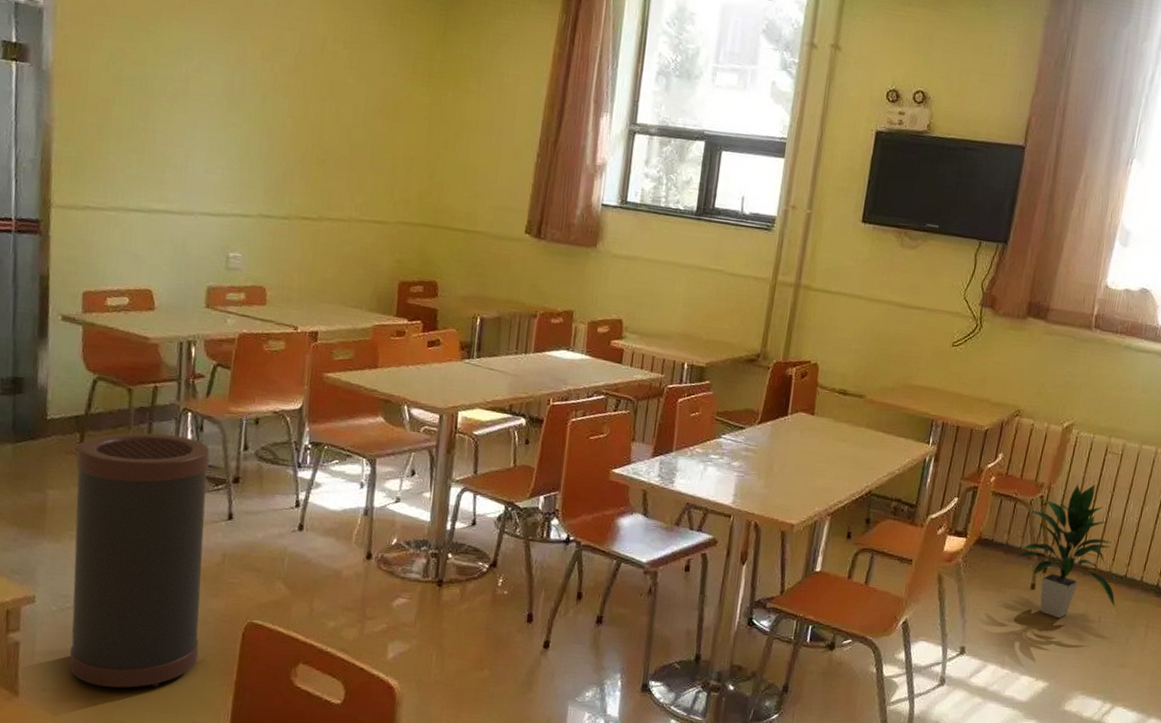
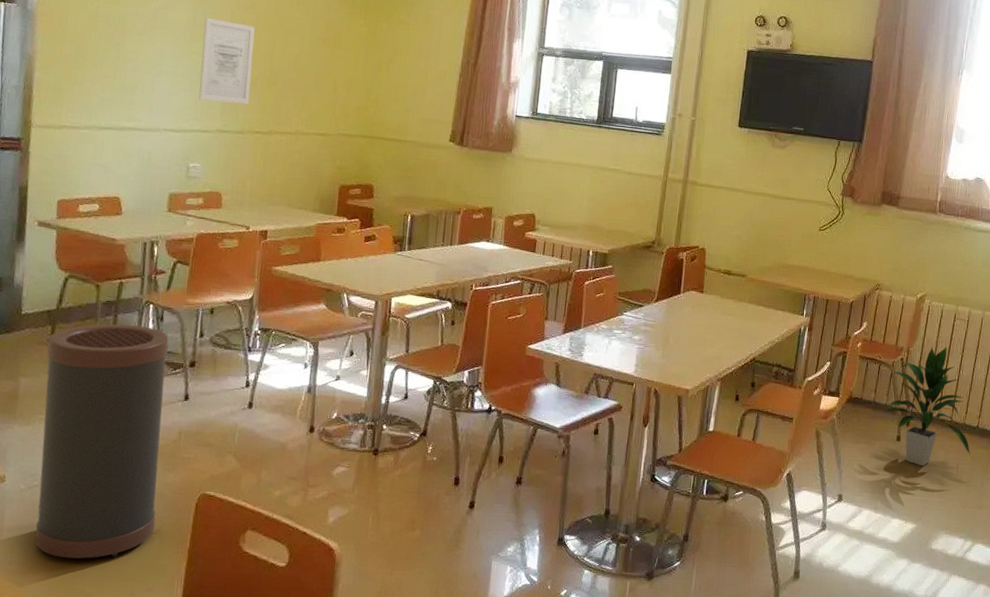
wall art: none [238,83,301,186] -> present [199,18,255,105]

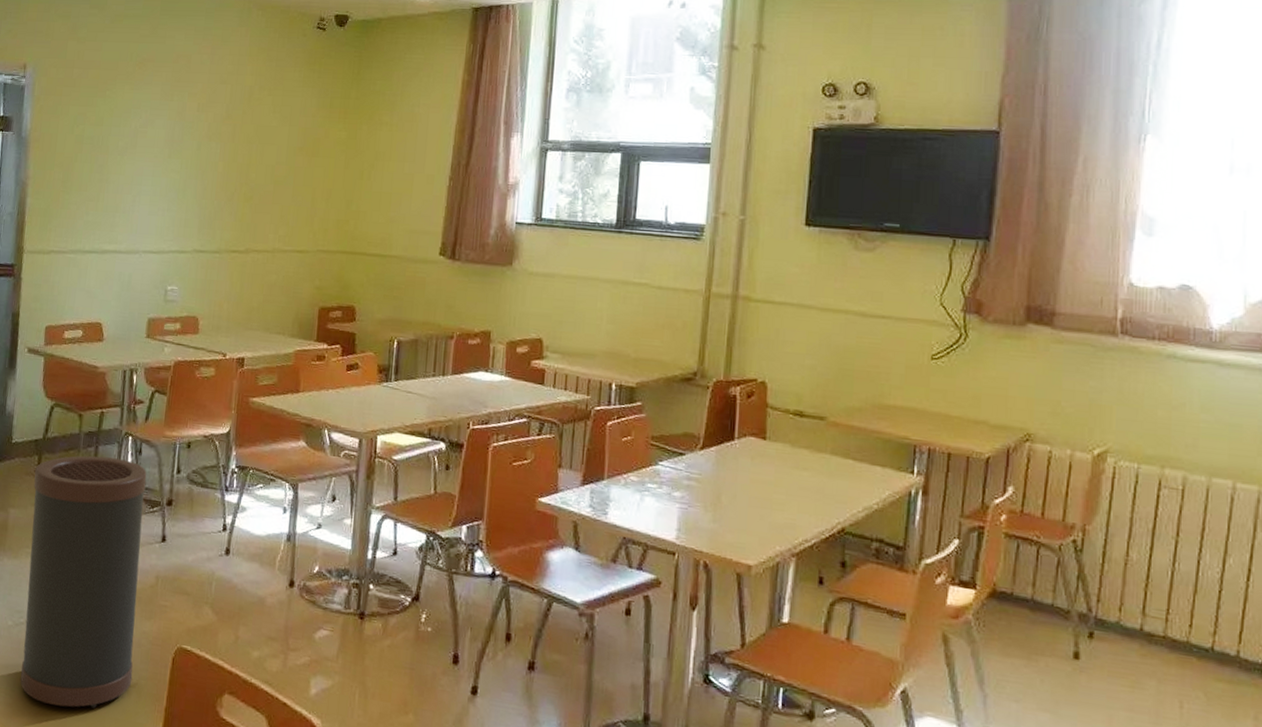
wall art: present [199,18,255,105] -> none [176,133,231,222]
indoor plant: present [881,347,970,467] -> none [1045,525,1202,700]

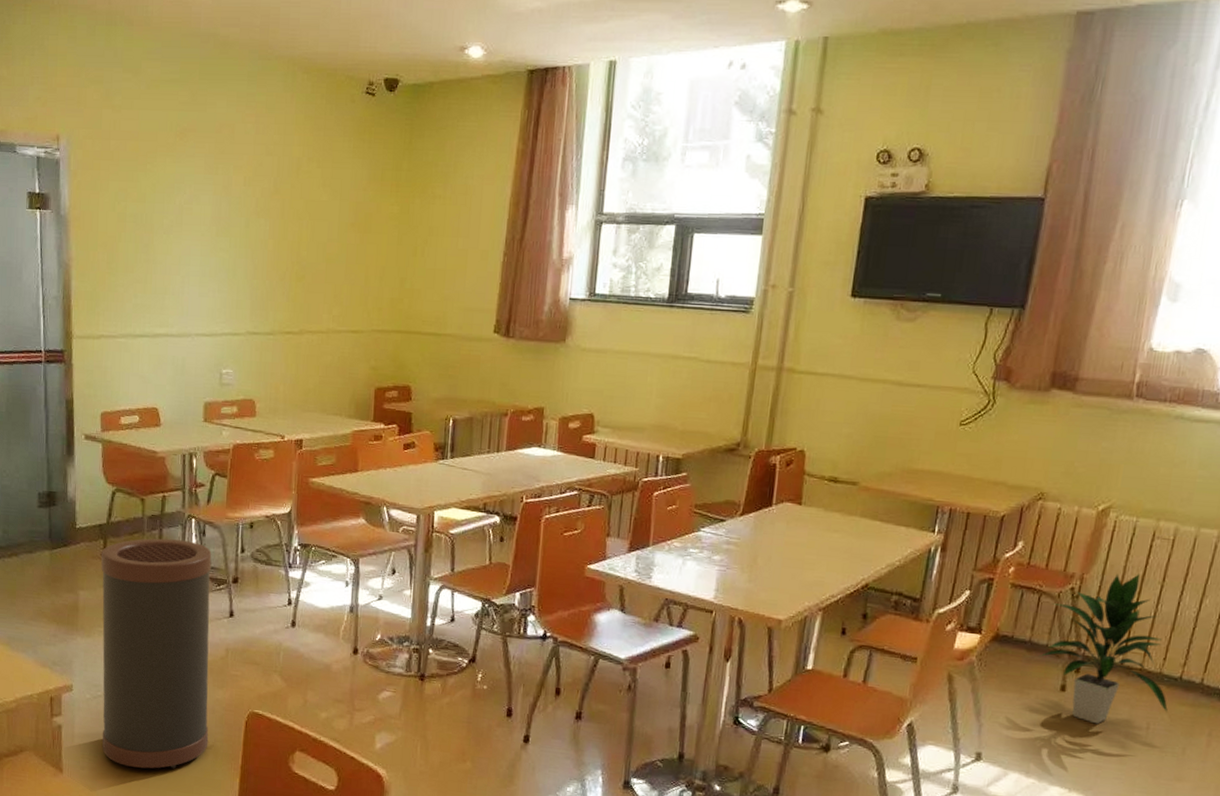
indoor plant: none [1045,525,1202,700] -> present [1039,573,1168,724]

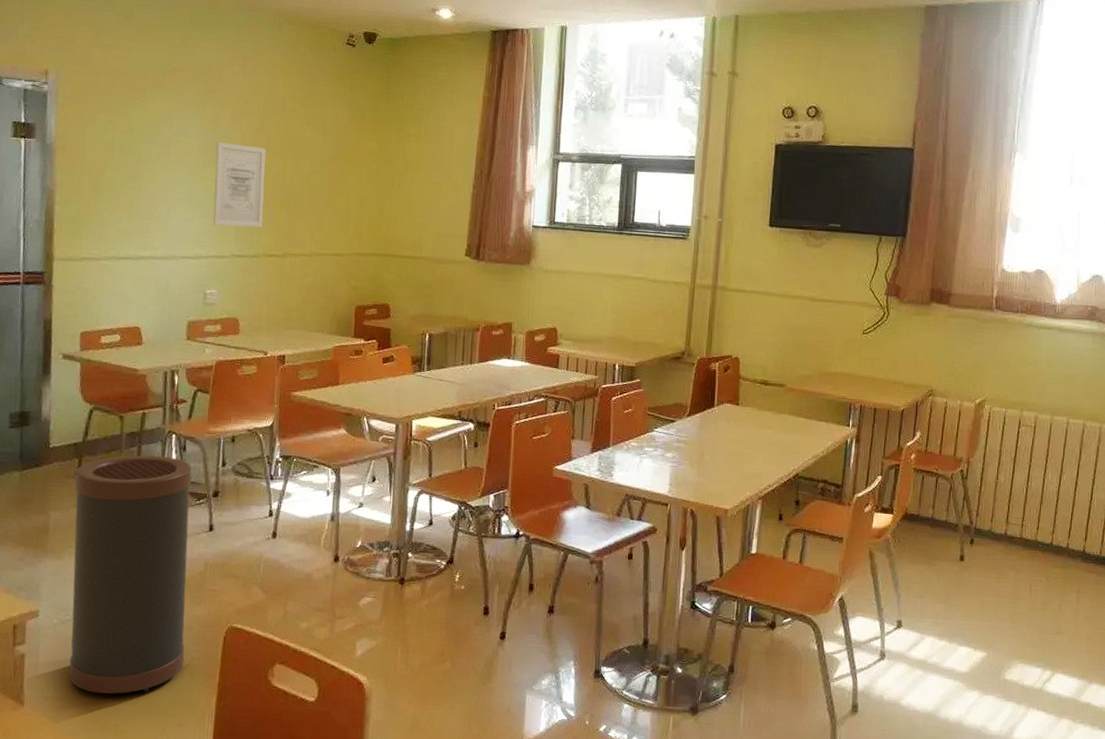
wall art: none [227,209,281,303] -> present [213,142,266,228]
indoor plant: present [1039,573,1168,724] -> none [941,456,1044,589]

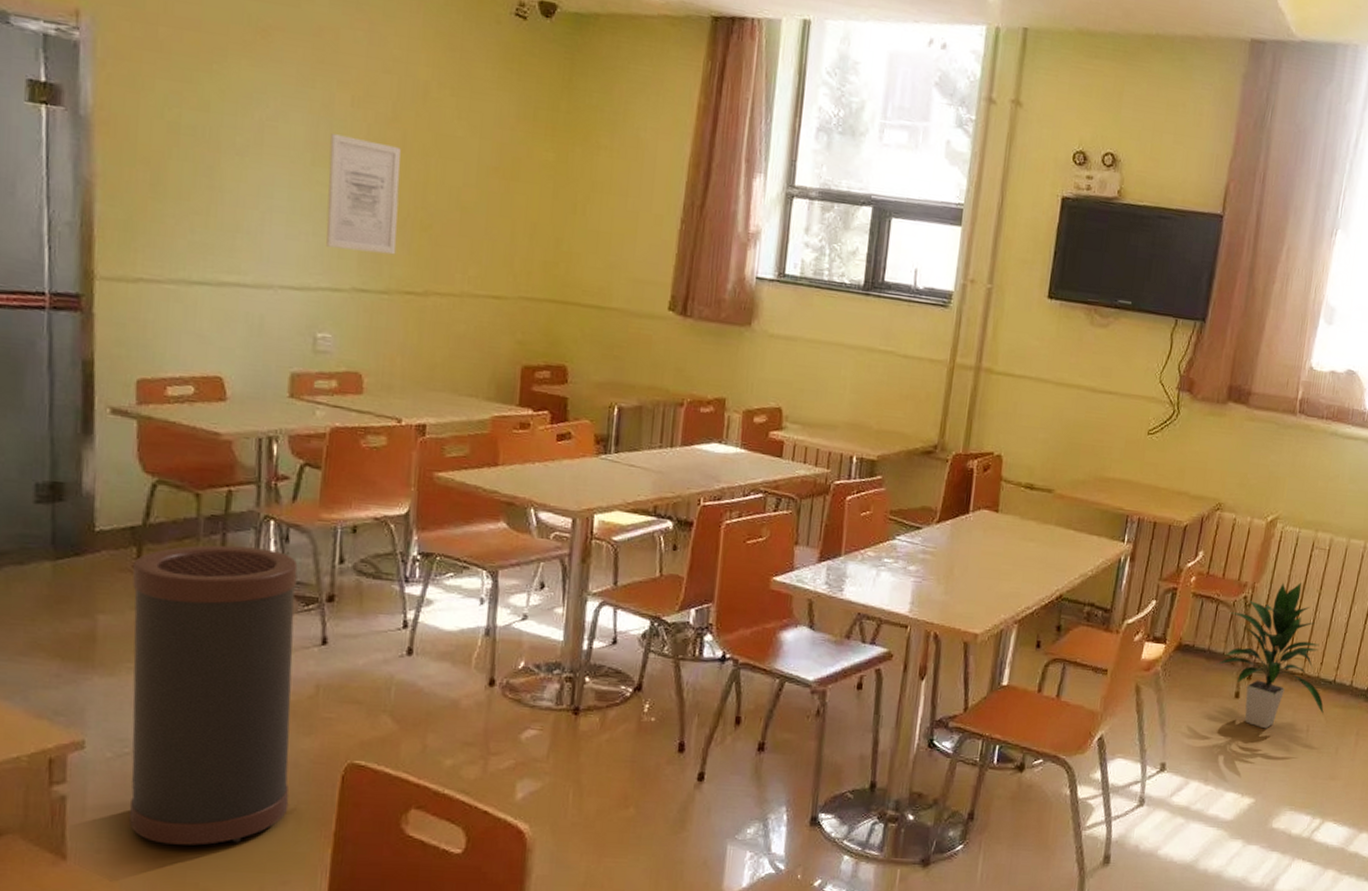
indoor plant: none [941,456,1044,589] -> present [1217,582,1324,729]

